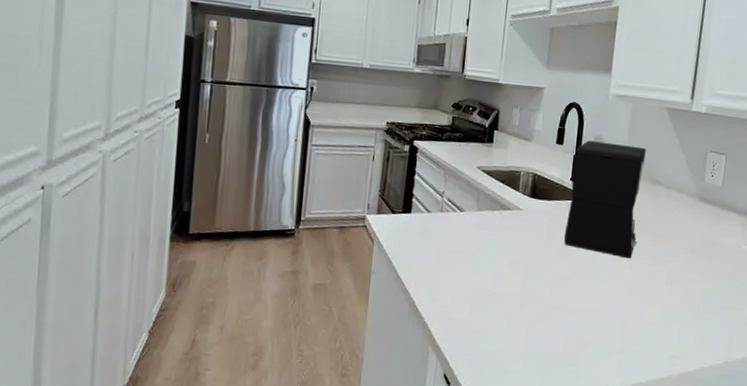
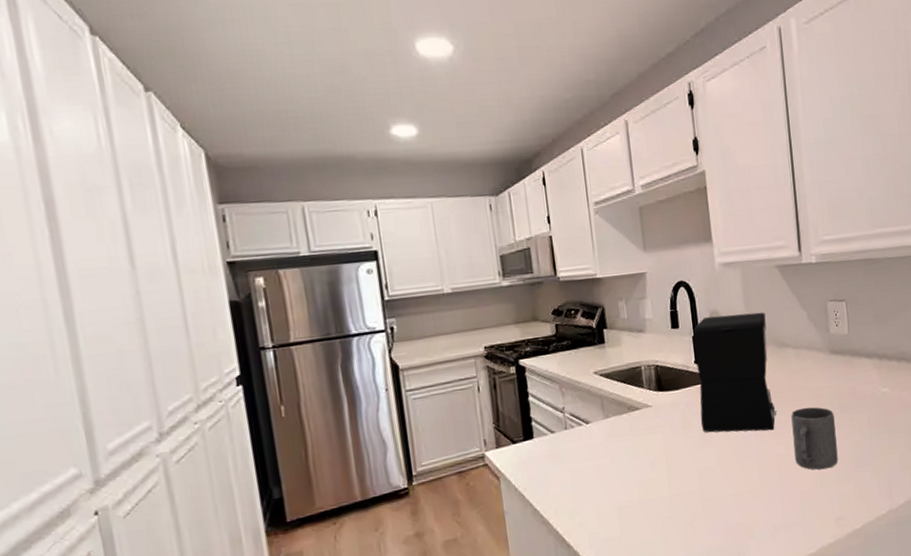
mug: none [644,245,692,308] -> present [791,407,838,470]

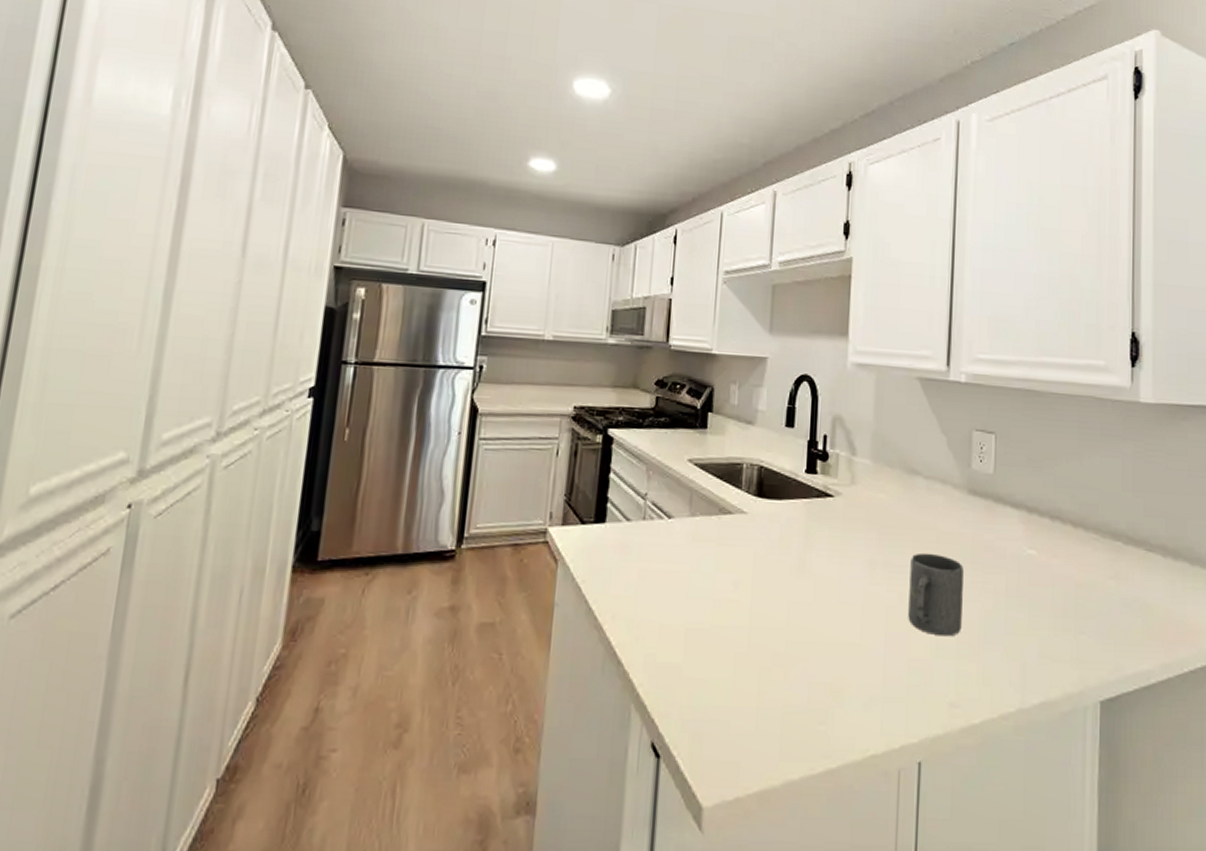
coffee maker: present [693,312,776,433] -> none [800,421,897,573]

